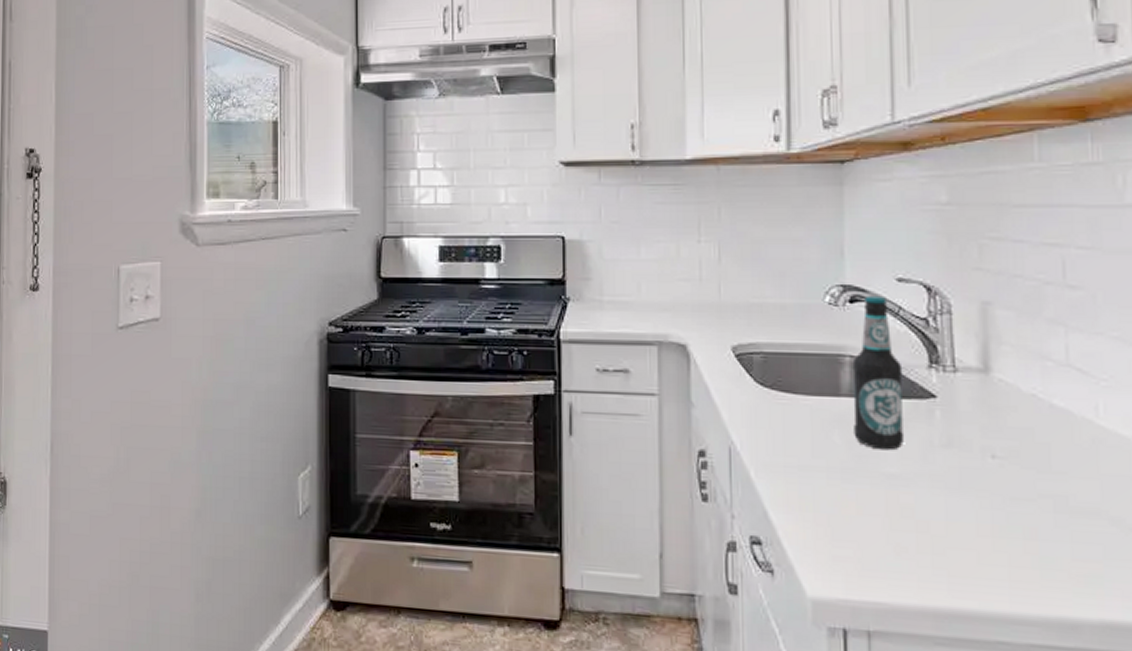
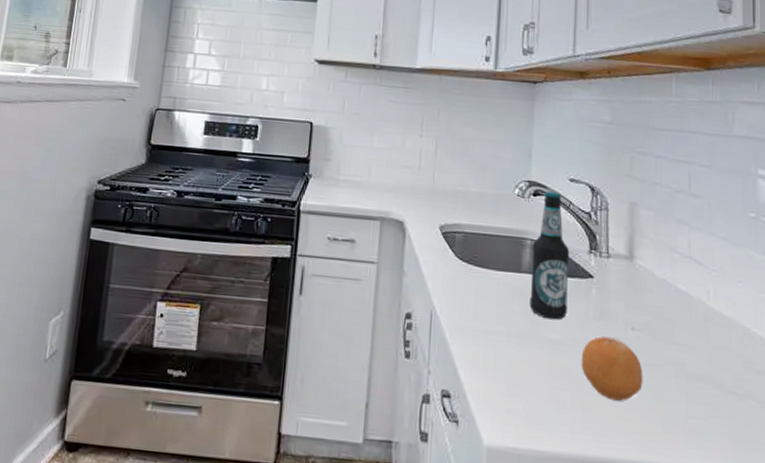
fruit: none [925,467,1010,543] -> present [581,336,643,401]

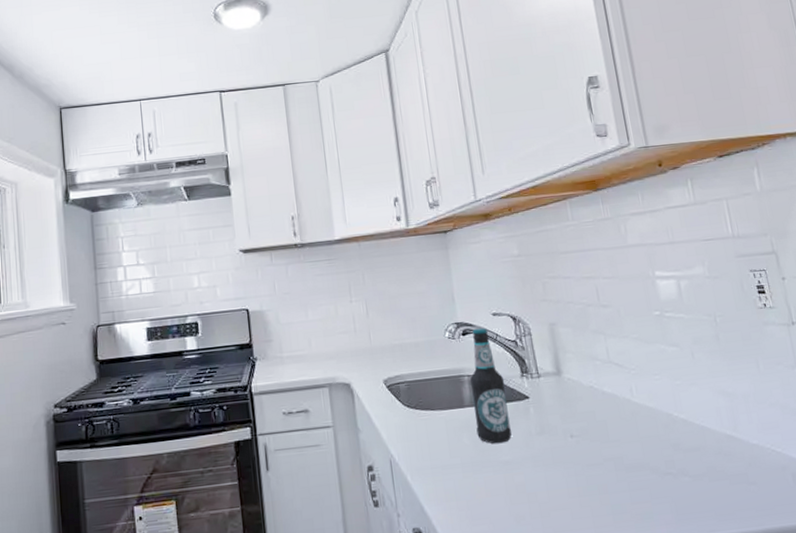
fruit: present [581,336,643,401] -> none [530,448,589,504]

